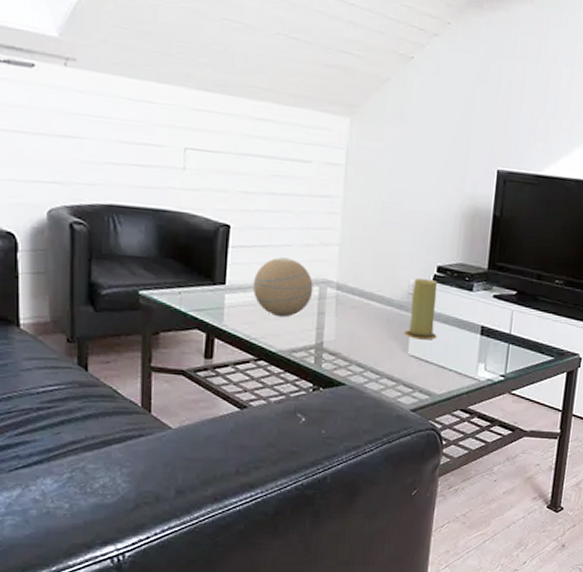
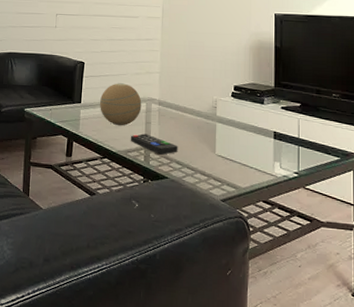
remote control: none [296,327,360,355] -> present [130,133,178,155]
candle: present [404,278,438,340] -> none [211,95,238,143]

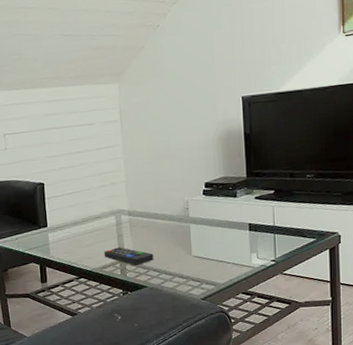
decorative orb: present [100,83,142,126] -> none [67,198,112,244]

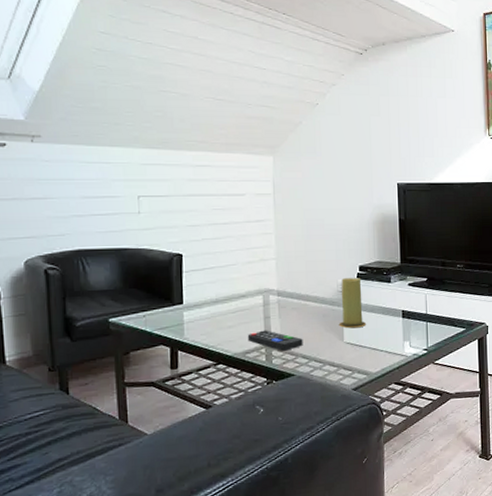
candle: none [186,194,214,243] -> present [338,278,367,329]

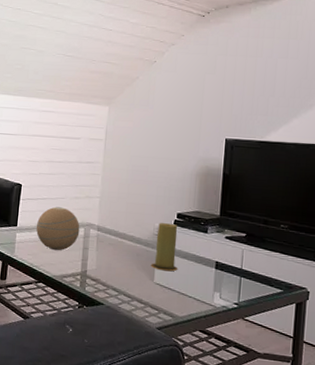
decorative orb: none [207,275,258,326] -> present [36,207,80,251]
remote control: present [247,330,303,351] -> none [66,259,116,281]

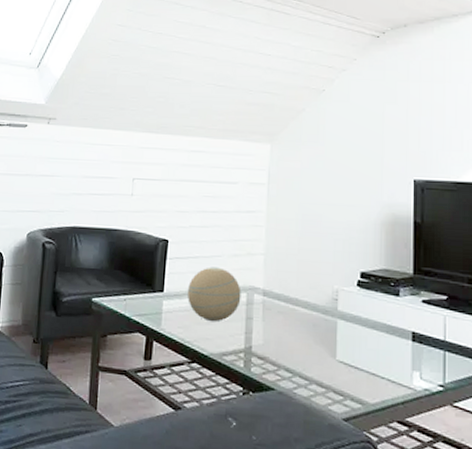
candle: present [150,223,178,272] -> none [331,284,366,346]

